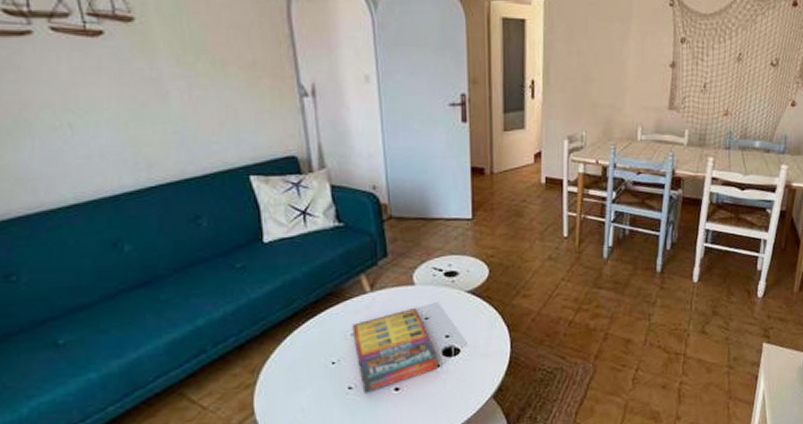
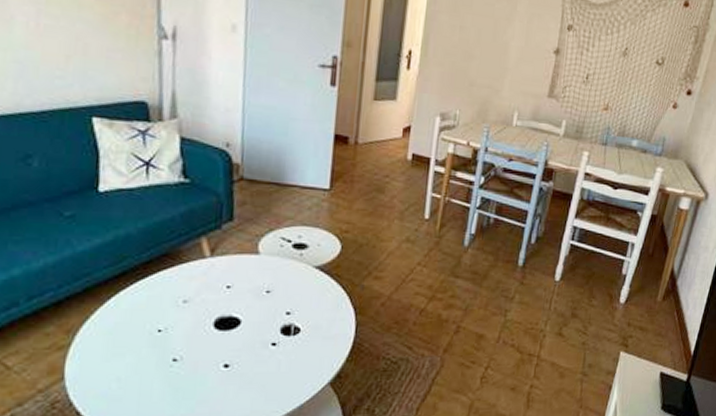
game compilation box: present [352,308,438,393] -> none [184,280,275,367]

